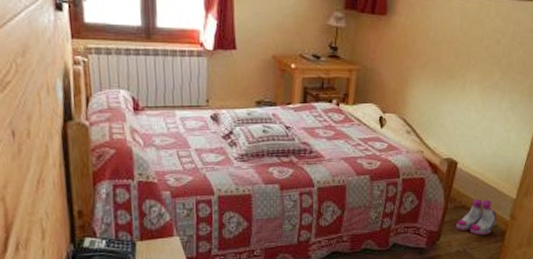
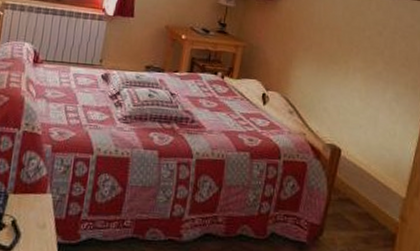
boots: present [456,198,498,235] -> none [340,192,386,236]

